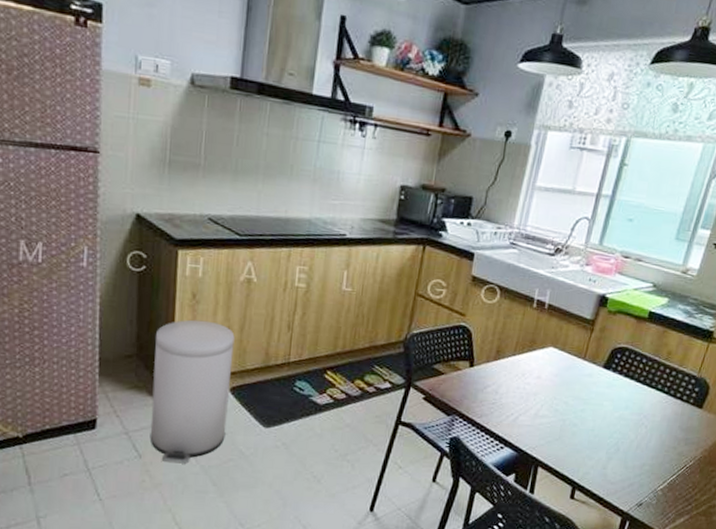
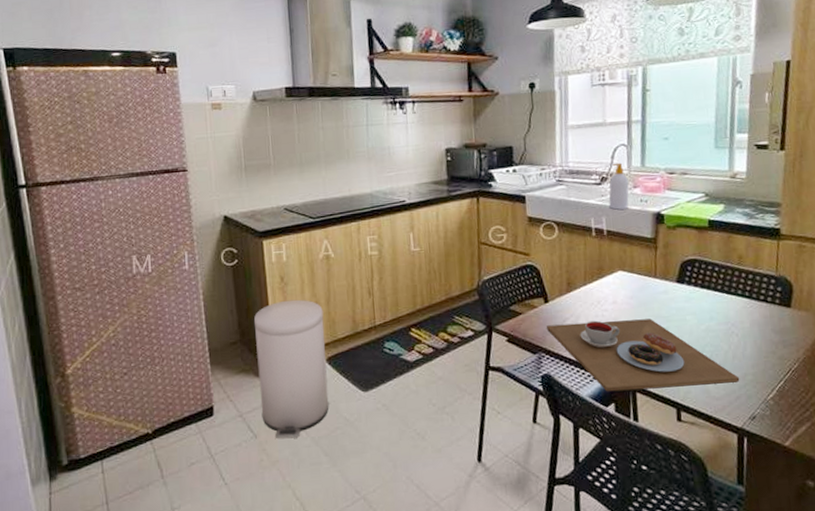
place setting: none [466,390,638,471] -> present [547,318,740,392]
soap bottle: none [557,236,583,286] -> present [608,162,629,210]

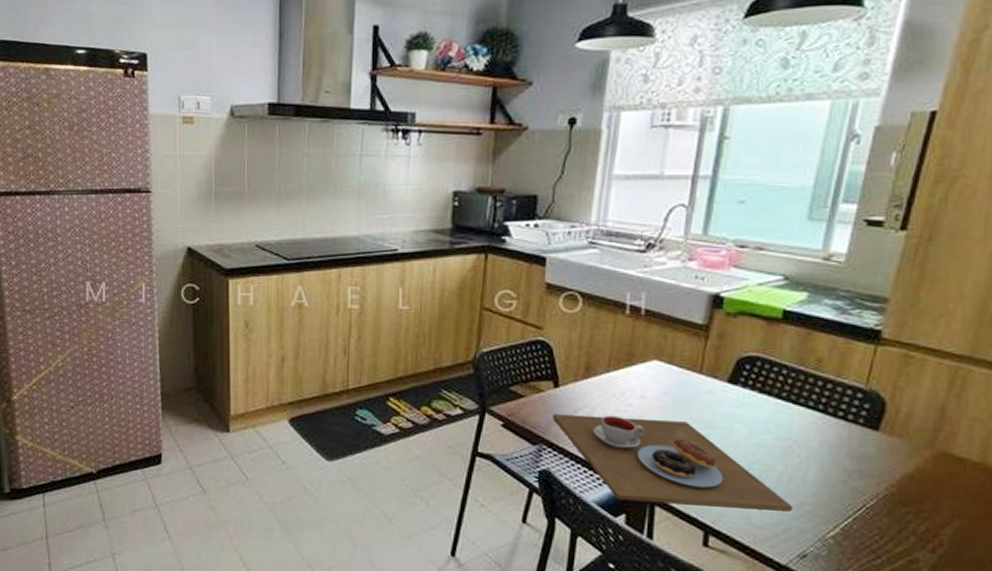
pedal bin: present [254,299,329,439] -> none [213,349,290,500]
soap bottle: present [608,162,629,210] -> none [653,227,683,286]

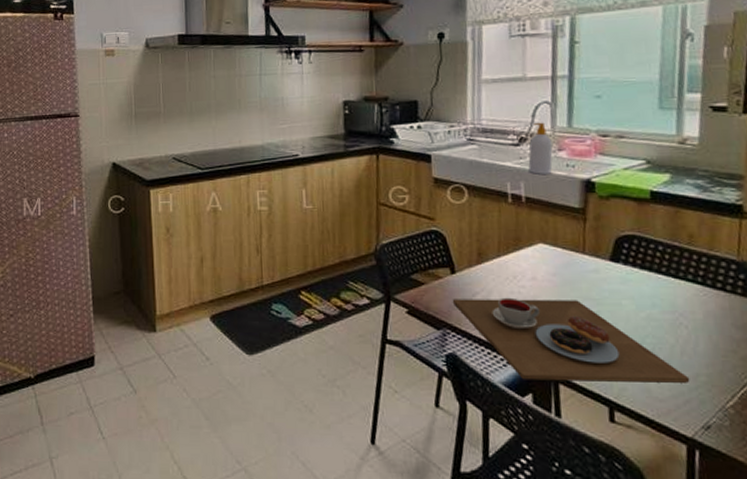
soap bottle: none [653,227,683,286] -> present [528,122,553,174]

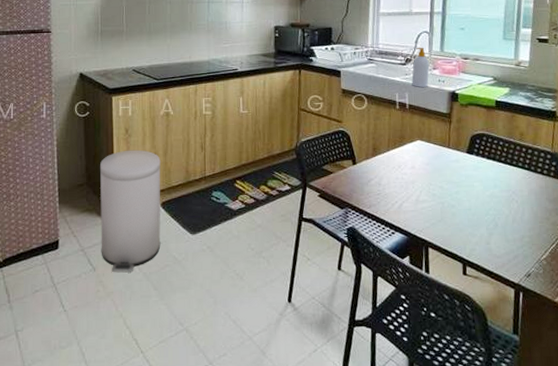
pedal bin: none [139,252,212,398] -> present [100,149,161,273]
place setting: present [453,297,690,383] -> none [354,182,518,246]

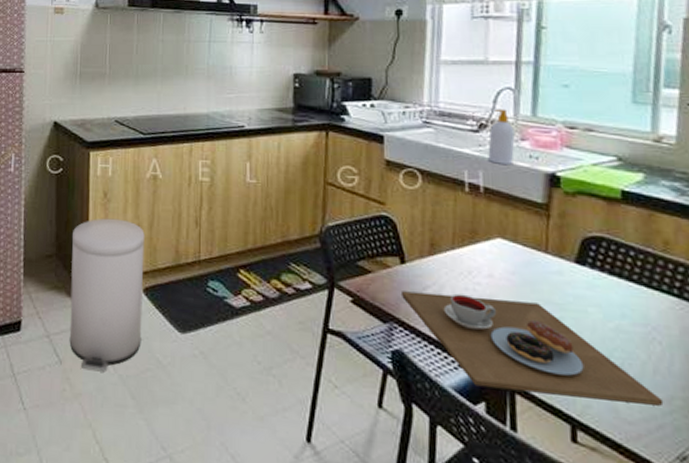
place setting: none [354,182,518,246] -> present [402,291,664,406]

